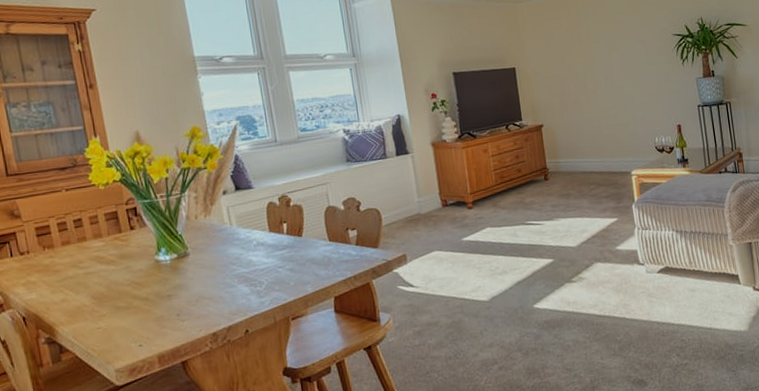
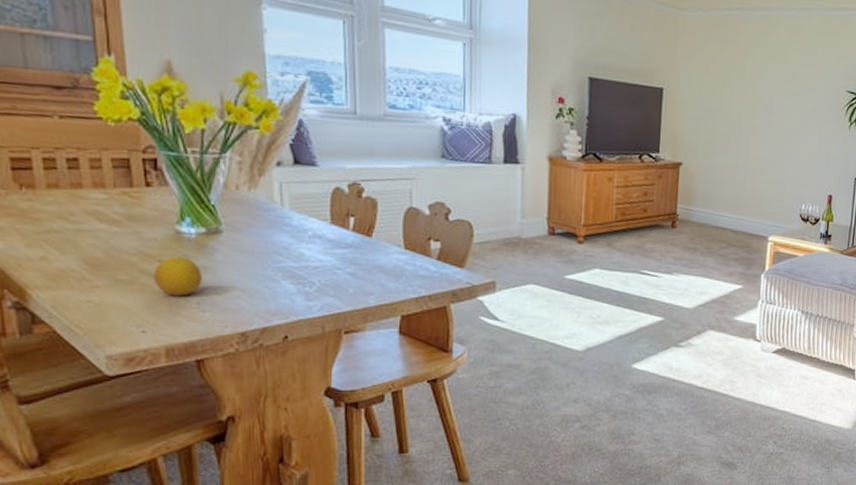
fruit: none [142,279,179,313] -> present [153,256,202,297]

